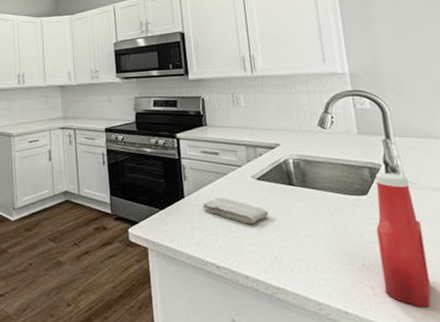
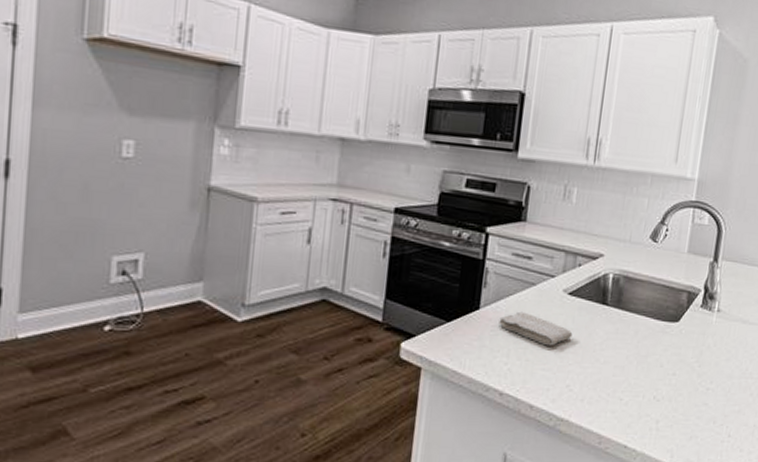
ketchup bottle: present [376,173,431,308] -> none [668,299,723,442]

